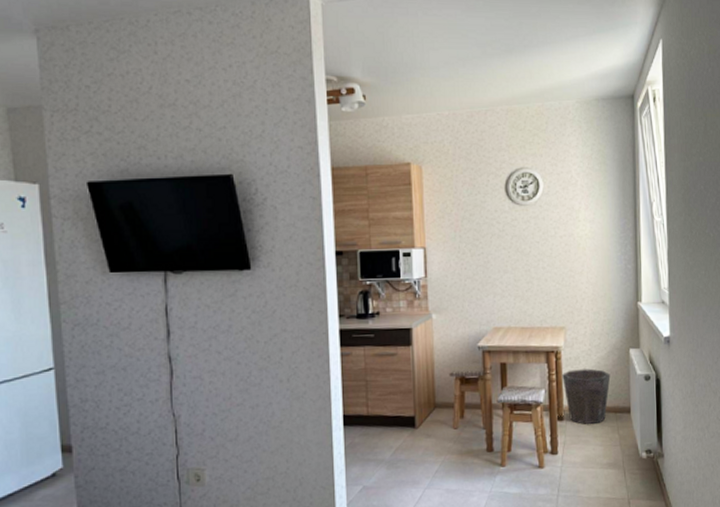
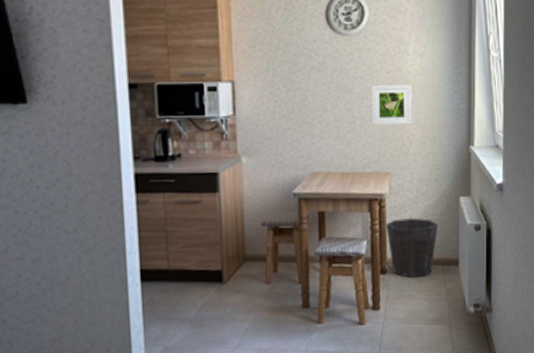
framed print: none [546,248,584,285] -> present [371,85,413,126]

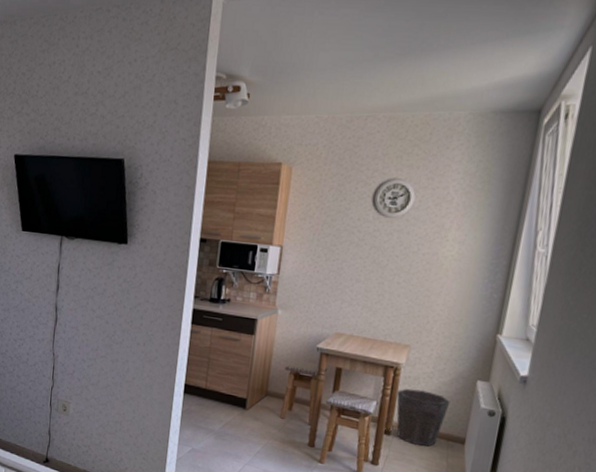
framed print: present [371,85,413,126] -> none [399,265,446,305]

